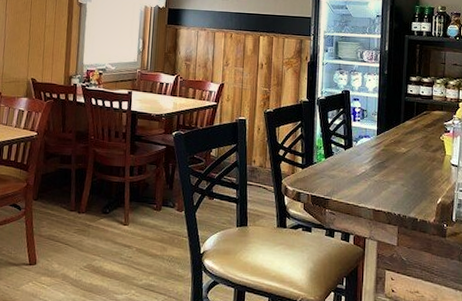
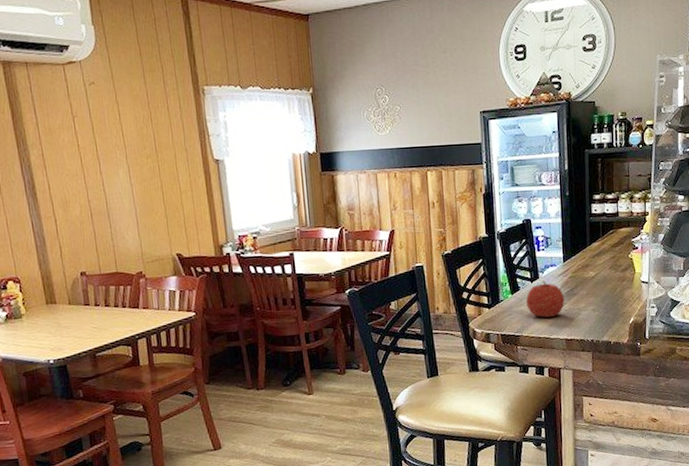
fruit: none [338,150,375,186] -> present [526,281,565,318]

